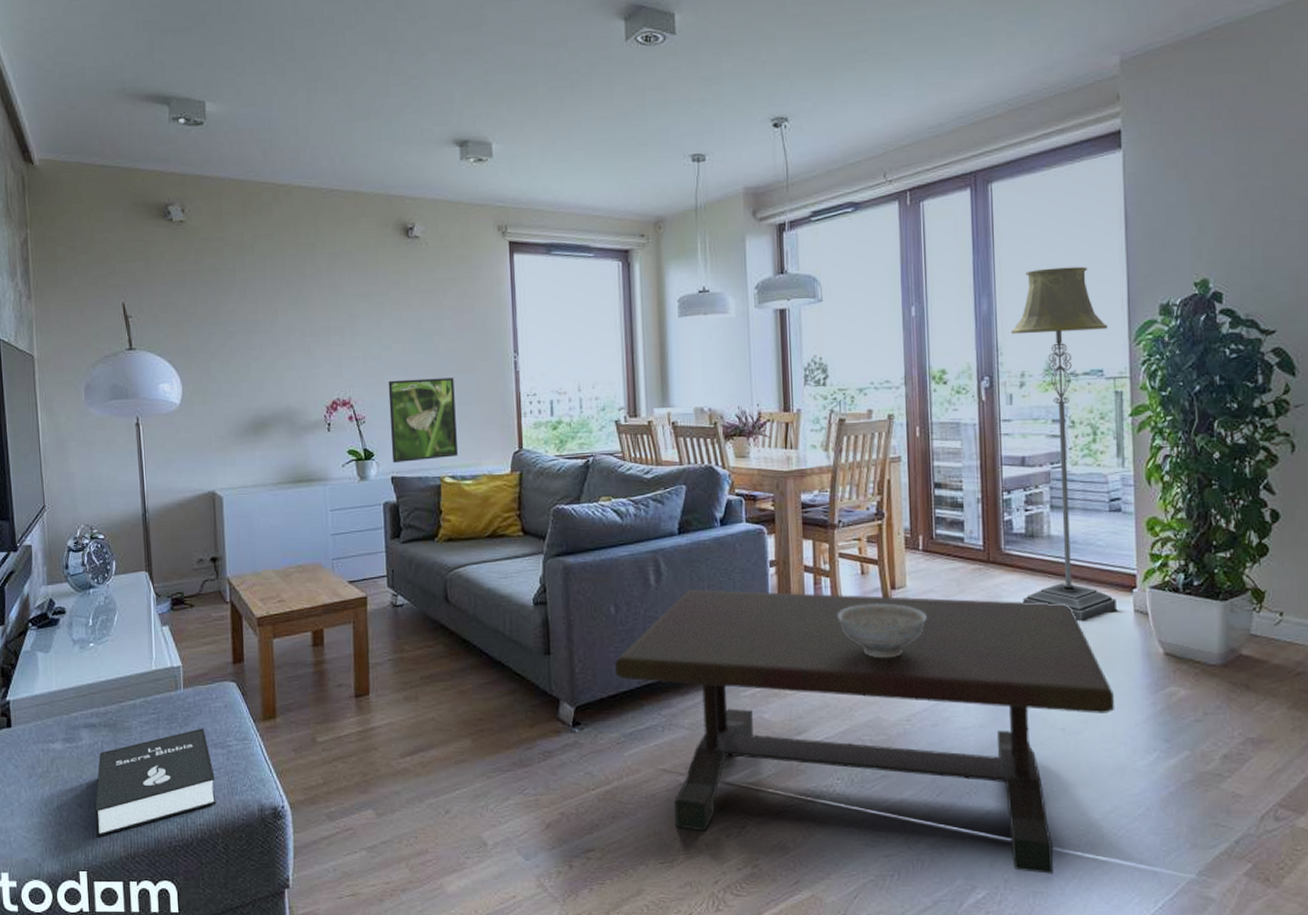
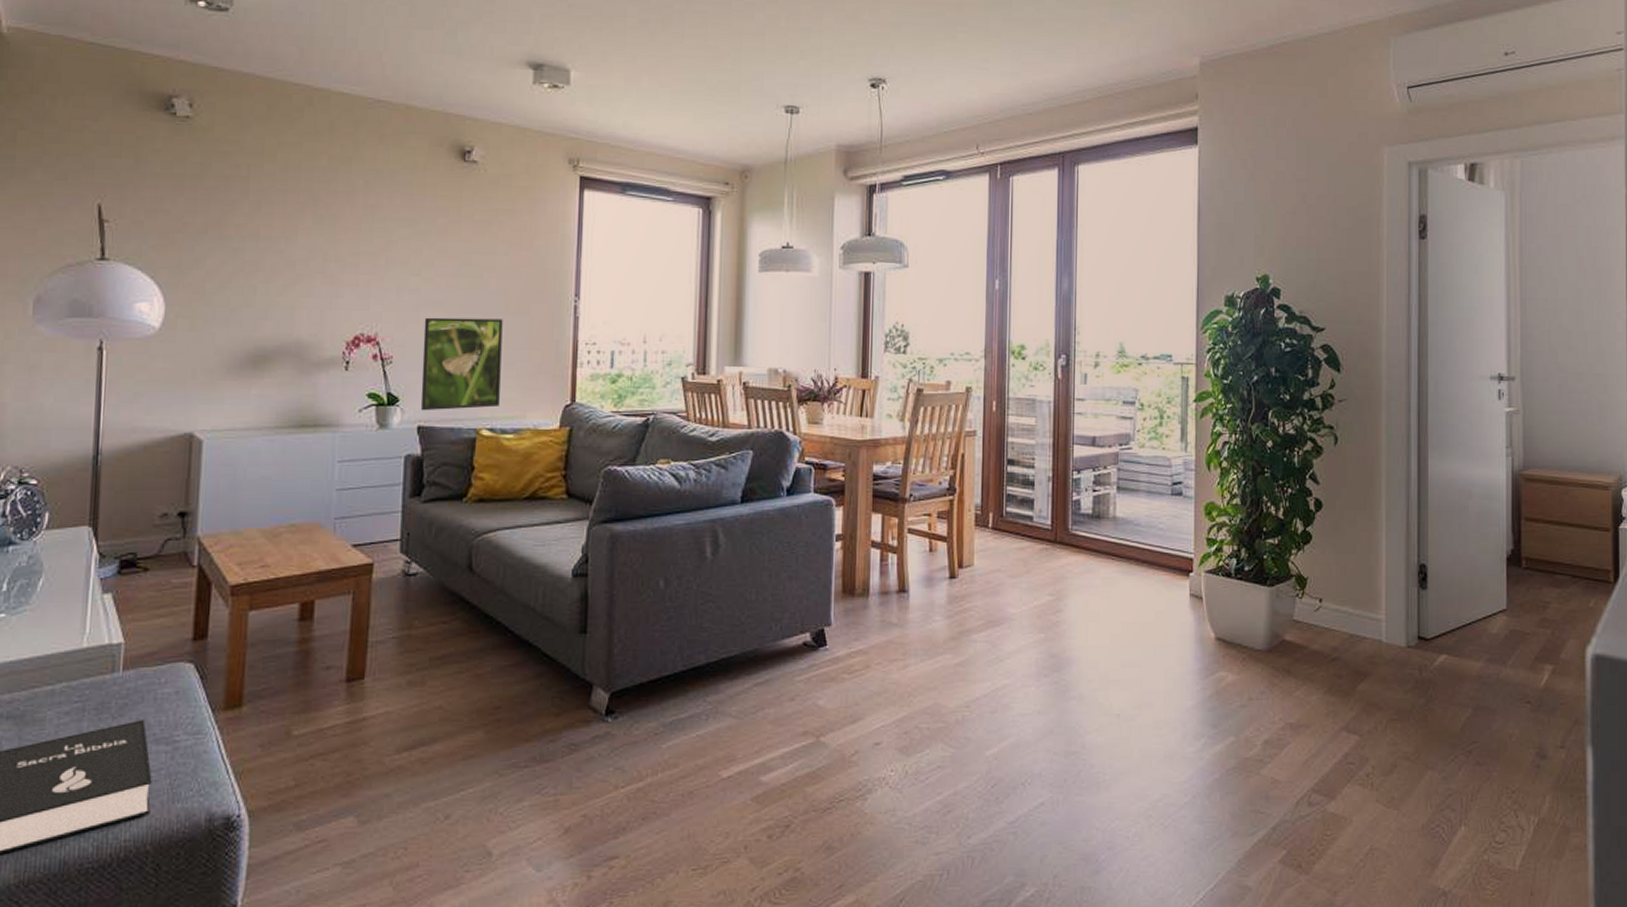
coffee table: present [615,589,1115,874] -> none [659,564,1168,868]
decorative bowl: present [838,603,927,658] -> none [903,583,992,641]
floor lamp: present [1010,266,1116,620] -> none [1086,252,1178,604]

